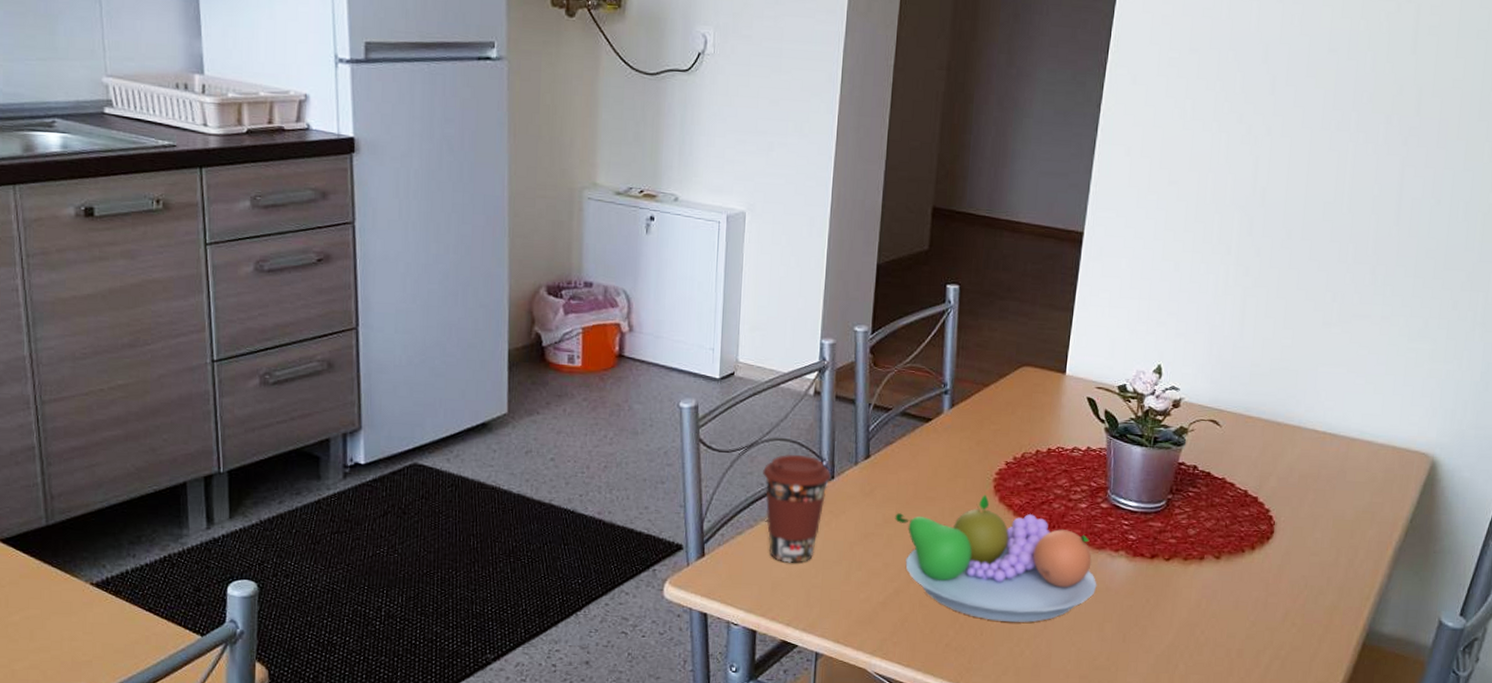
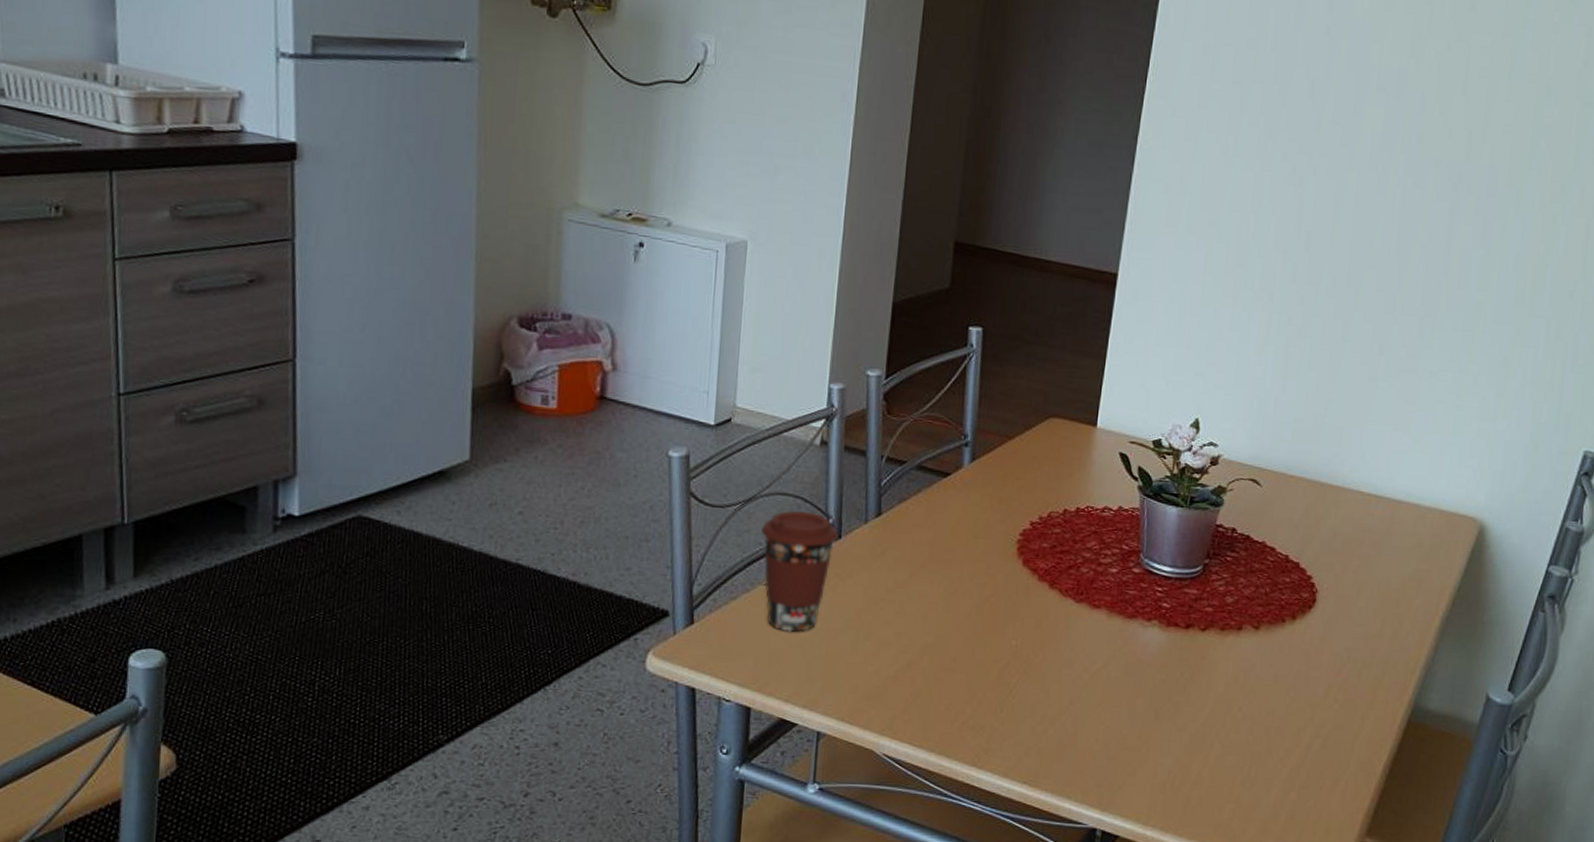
fruit bowl: present [895,494,1097,623] -> none [908,557,1128,698]

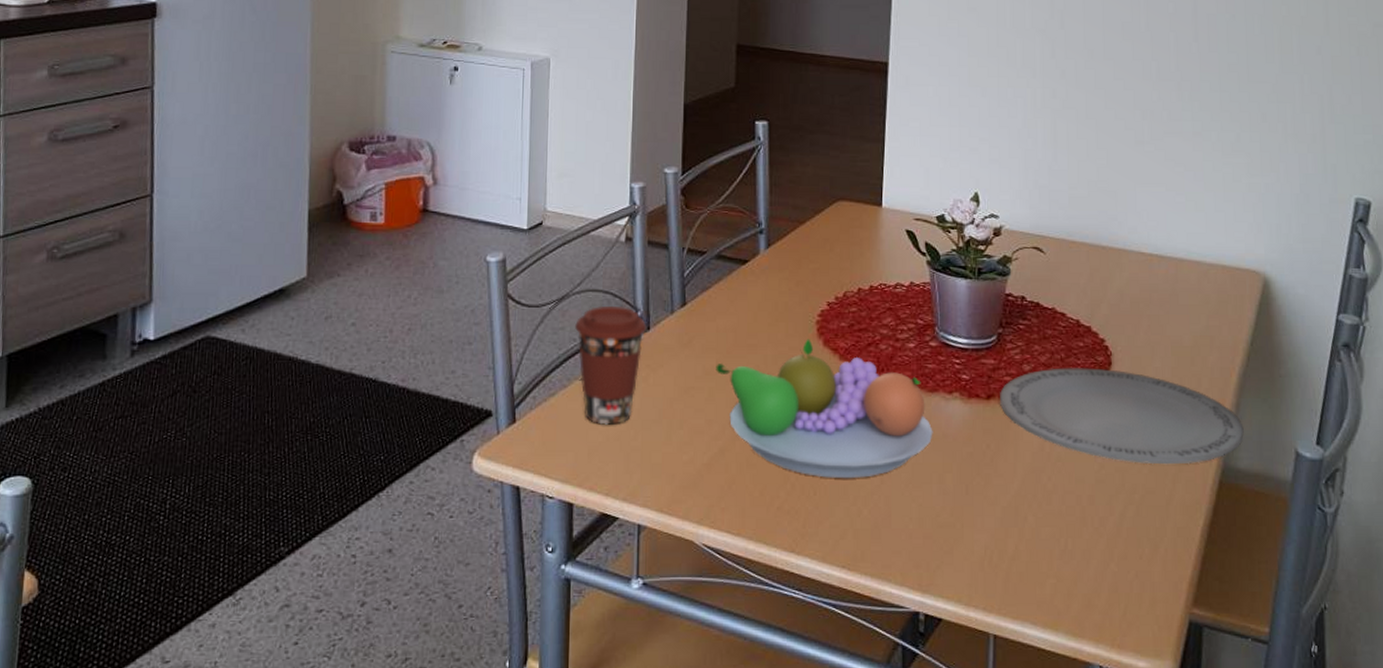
fruit bowl: none [908,557,1128,698] -> present [716,339,933,478]
plate: none [1198,601,1439,702] -> present [1000,368,1244,465]

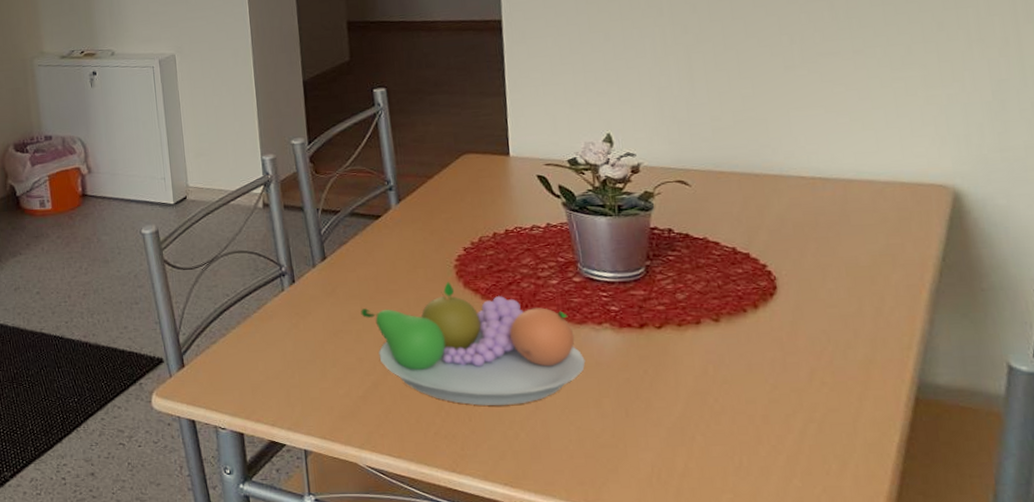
coffee cup: present [575,305,647,425] -> none [226,264,292,366]
plate: present [1000,368,1244,465] -> none [653,293,942,384]

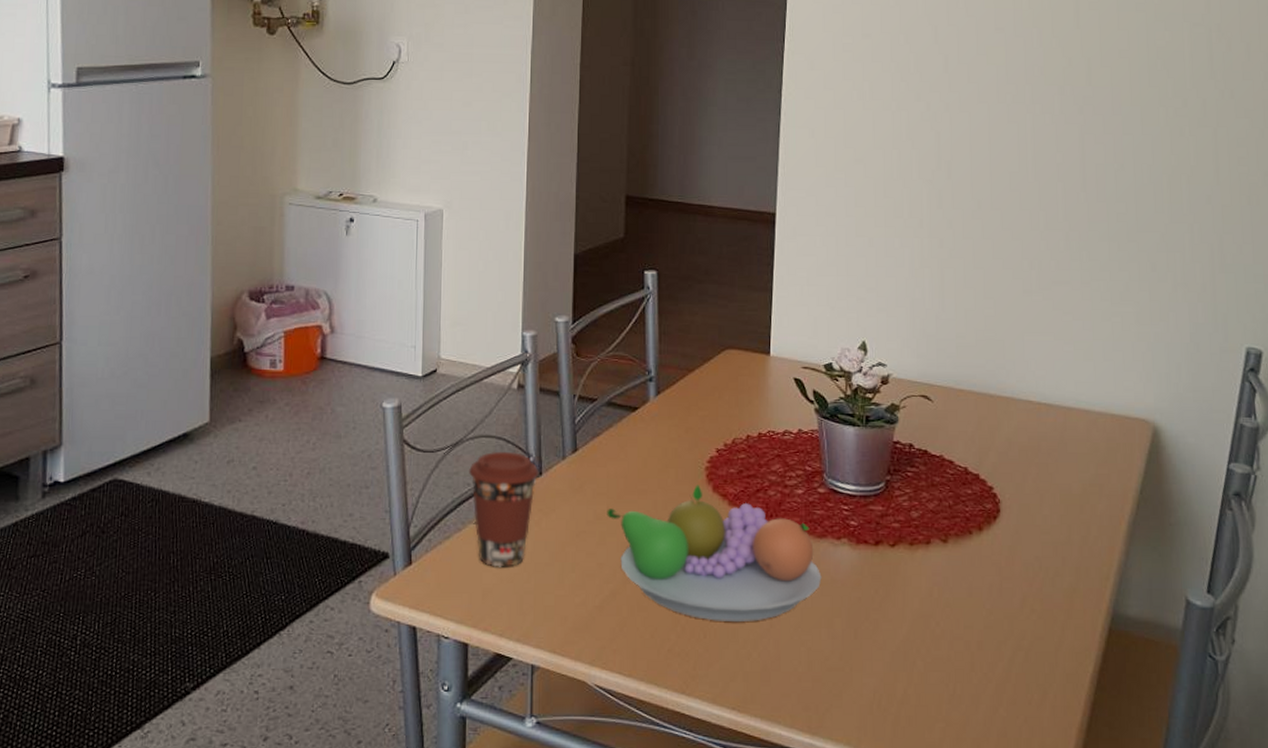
coffee cup: none [226,264,292,366] -> present [469,451,539,567]

